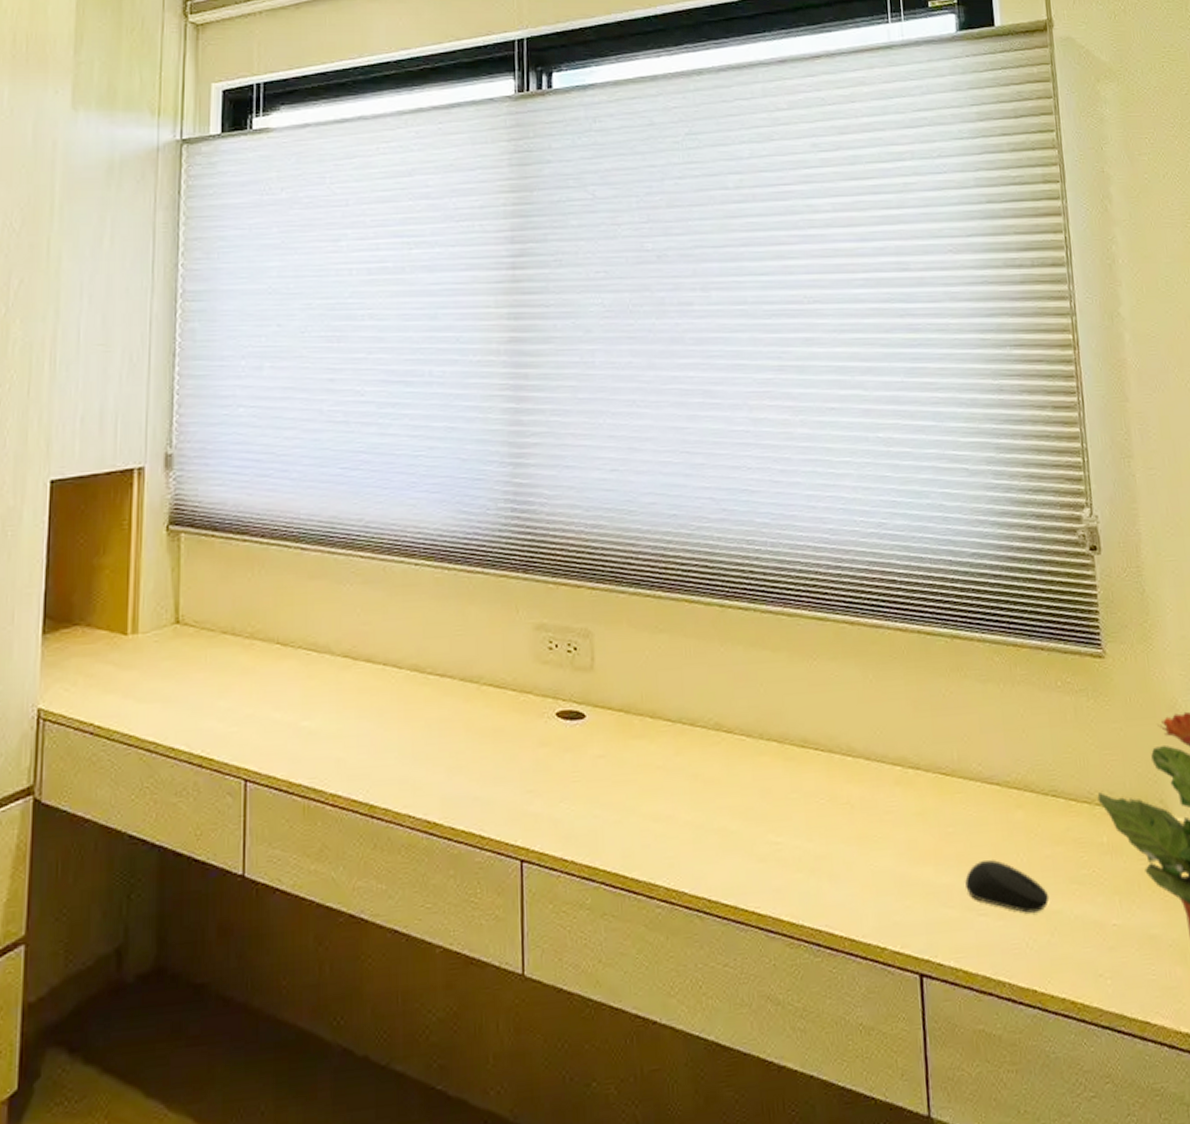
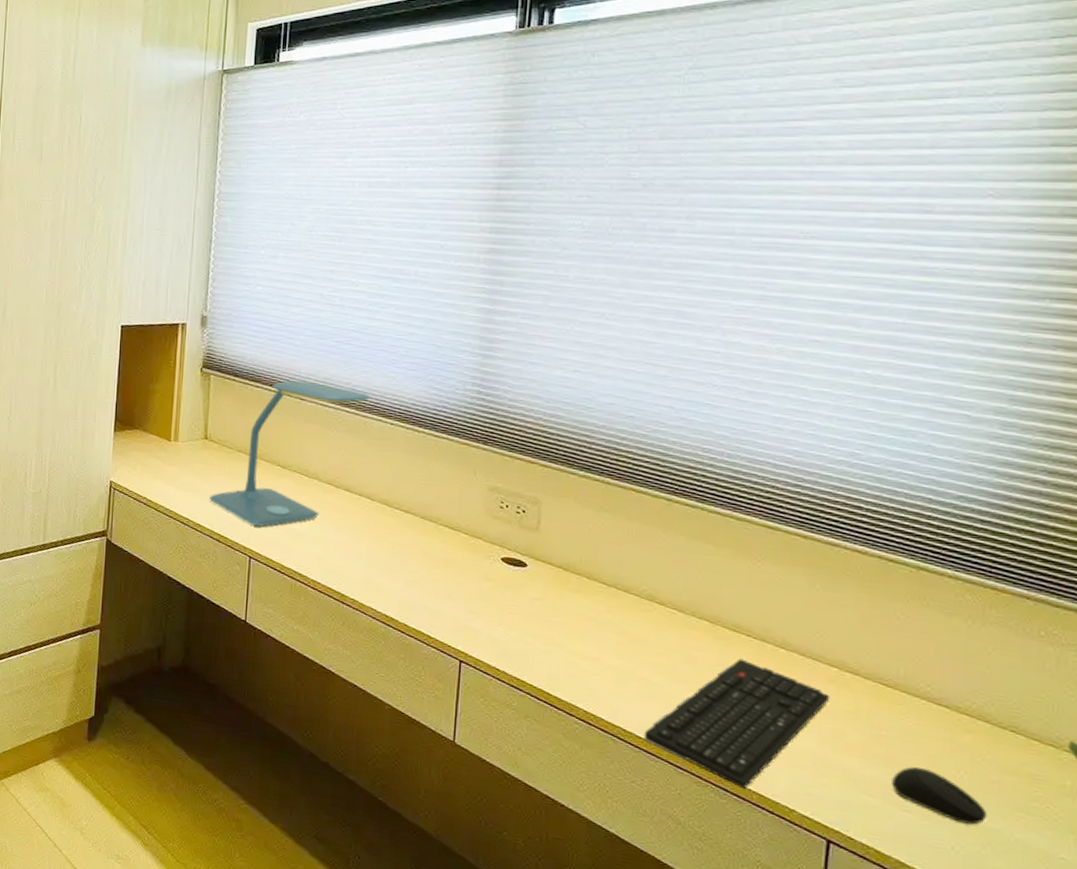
desk lamp: none [184,524,389,735] -> present [208,379,371,527]
keyboard: none [729,778,899,938] -> present [643,658,831,790]

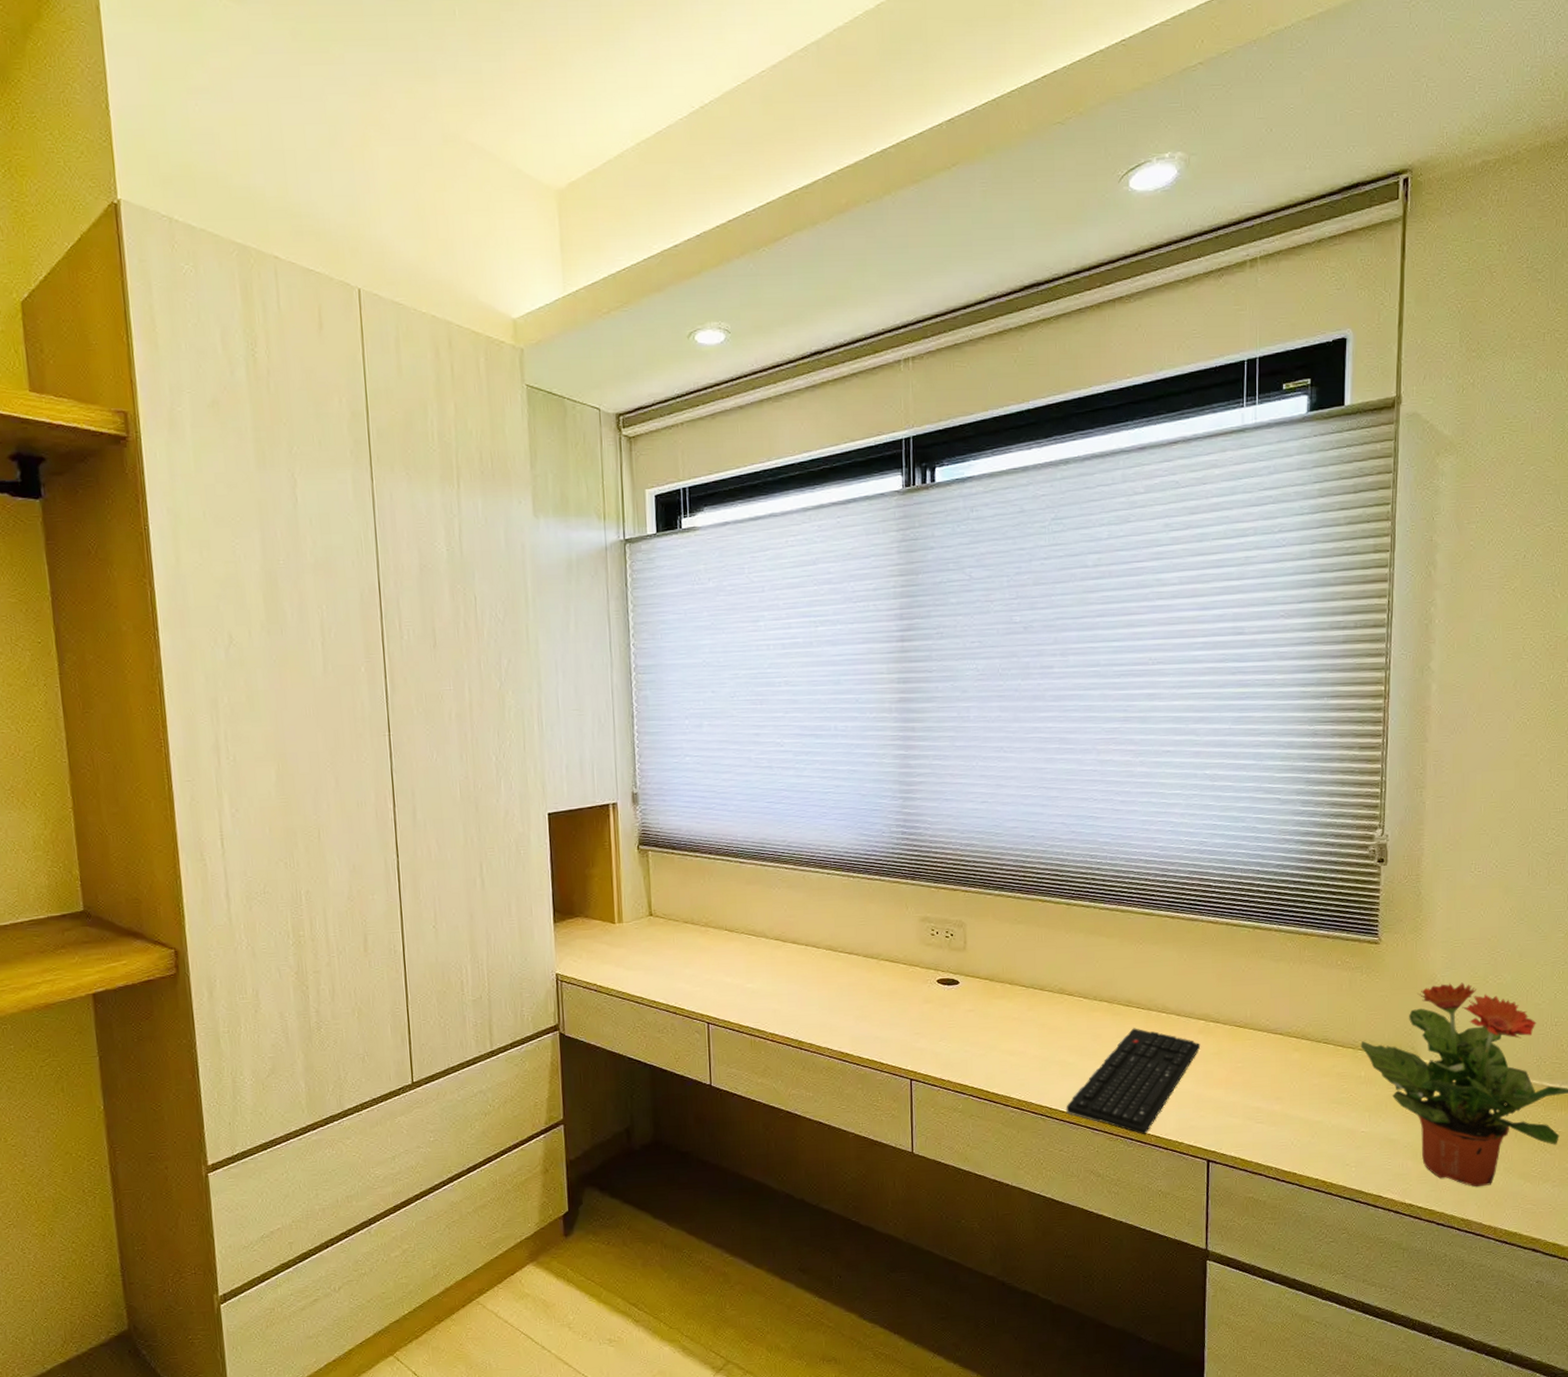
desk lamp: present [208,379,371,527] -> none [660,844,807,993]
computer mouse: present [892,767,988,825] -> none [1248,1086,1313,1122]

